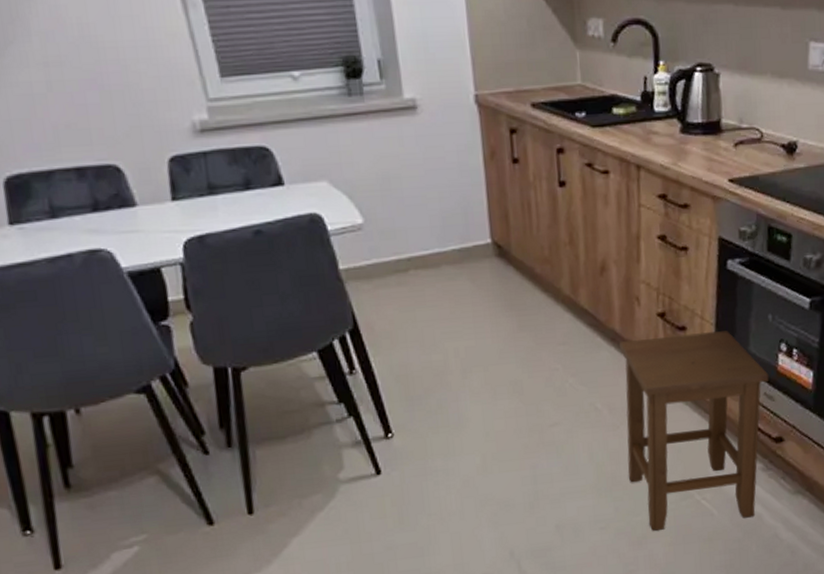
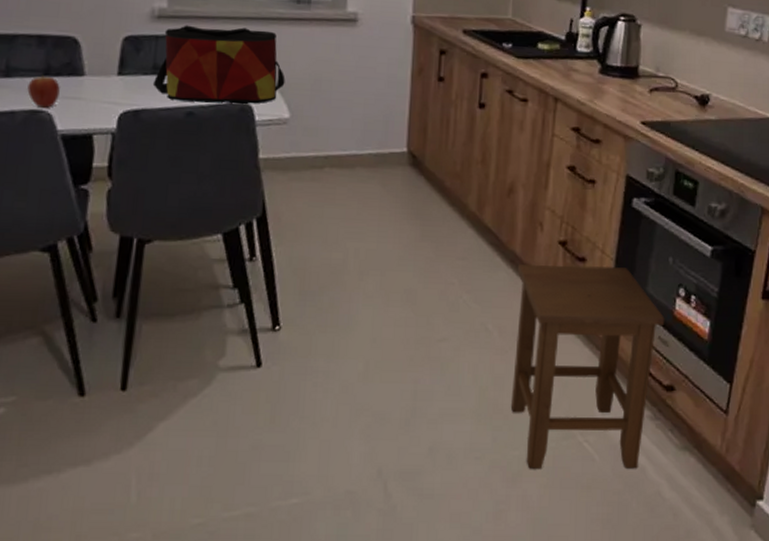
fruit: none [78,210,115,246] -> present [27,74,60,108]
bag: none [211,131,352,220] -> present [152,25,285,104]

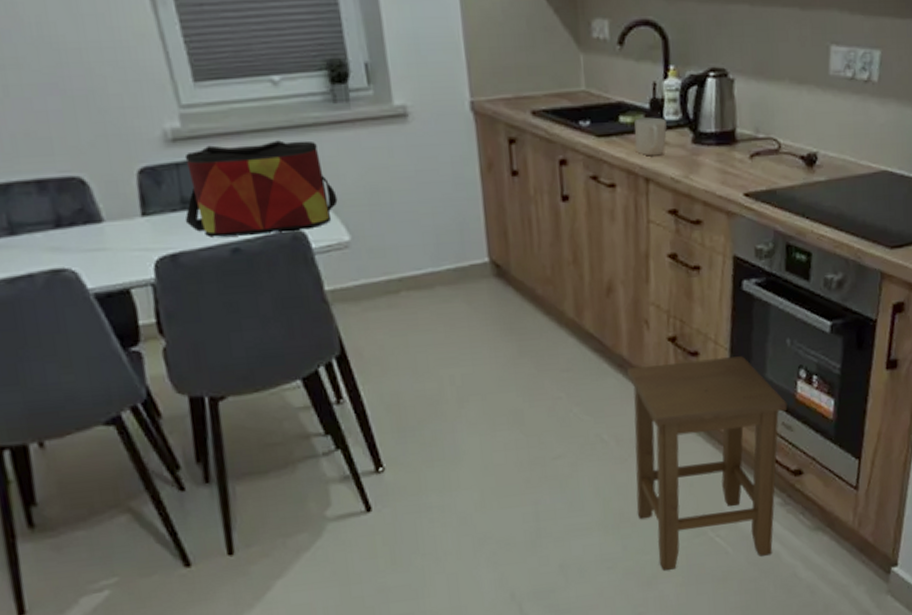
fruit: present [27,74,60,108] -> none [39,226,80,266]
mug: none [549,46,579,80] -> present [634,117,667,157]

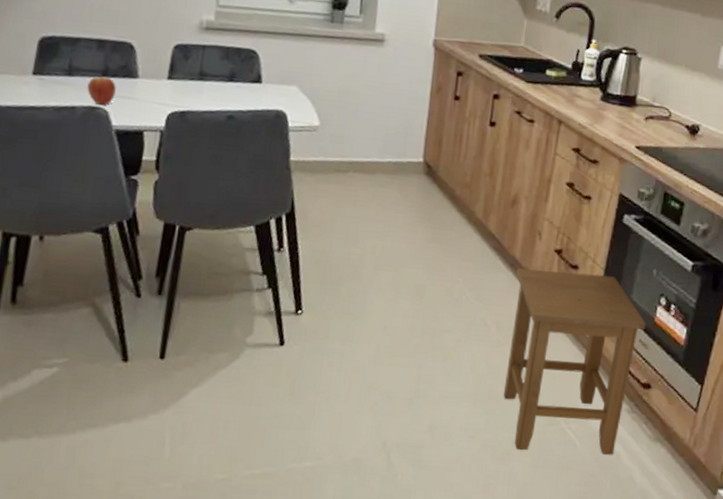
fruit: none [39,226,80,266] -> present [87,75,116,105]
bag: present [184,140,338,237] -> none [198,37,317,112]
mug: present [634,117,667,157] -> none [554,74,584,105]

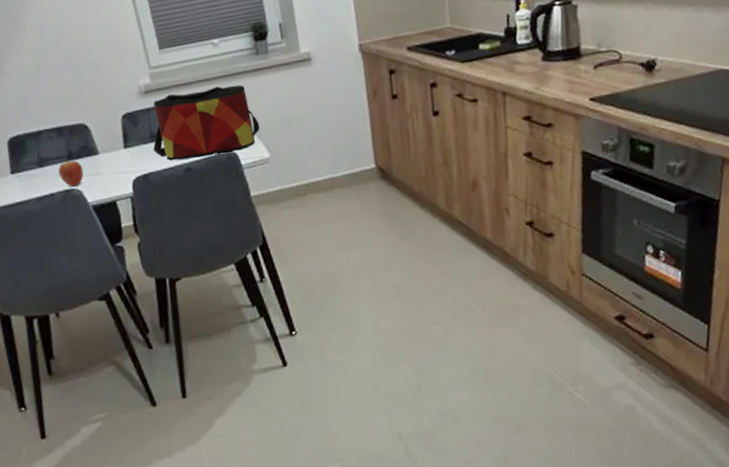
bag: none [198,37,317,112] -> present [153,85,260,161]
stool: present [503,268,646,455] -> none [491,235,637,420]

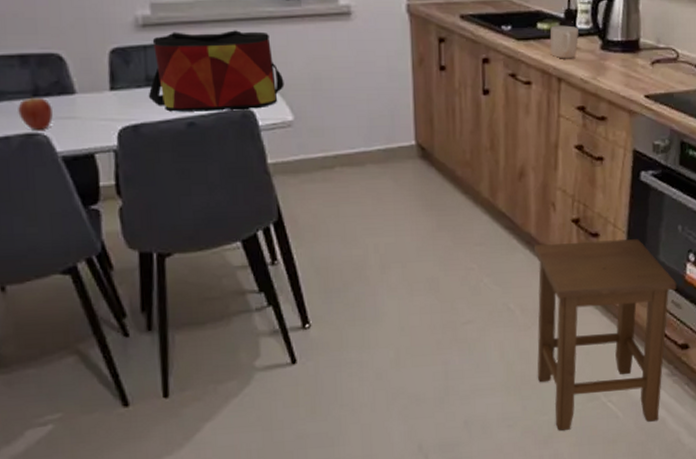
mug: none [491,42,520,75] -> present [549,25,580,59]
stool: none [491,235,637,420] -> present [533,239,677,431]

